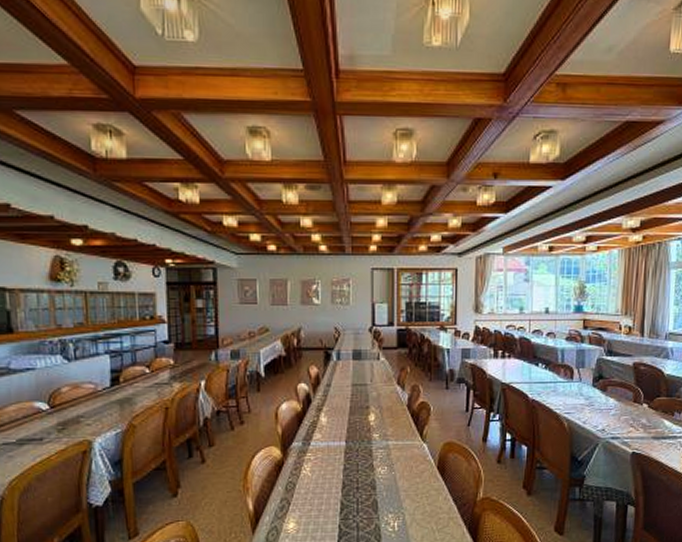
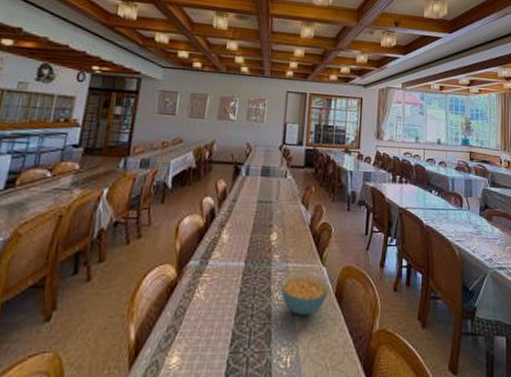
cereal bowl: none [382,449,430,487] -> present [280,273,329,316]

